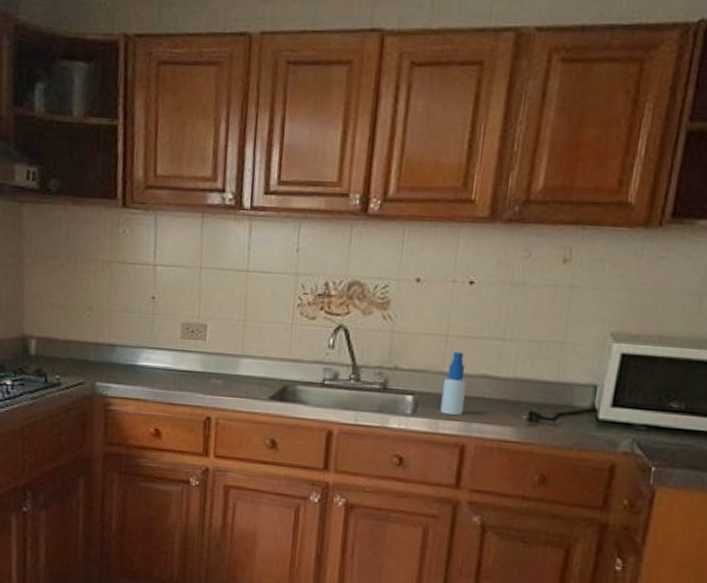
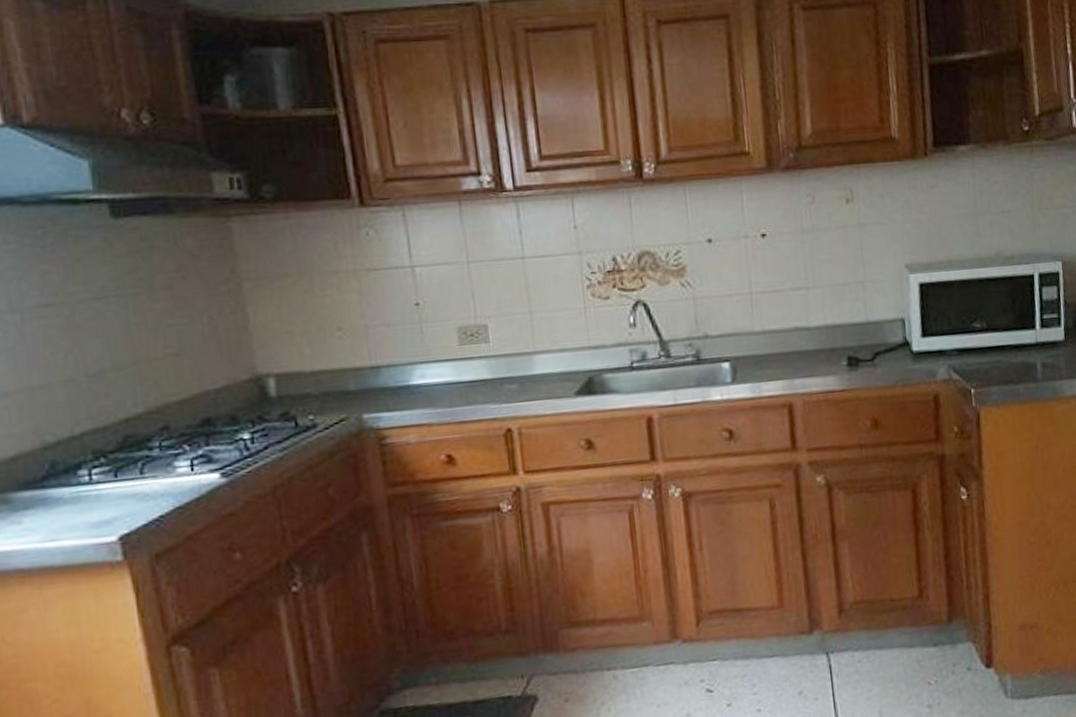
spray bottle: present [440,352,467,415] -> none [757,308,783,375]

